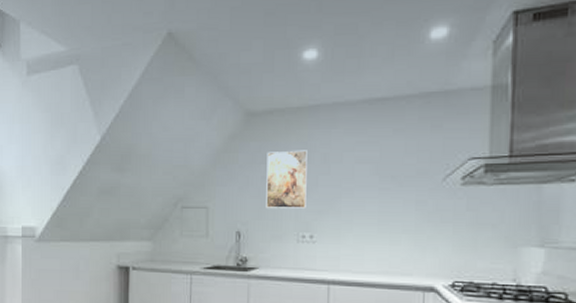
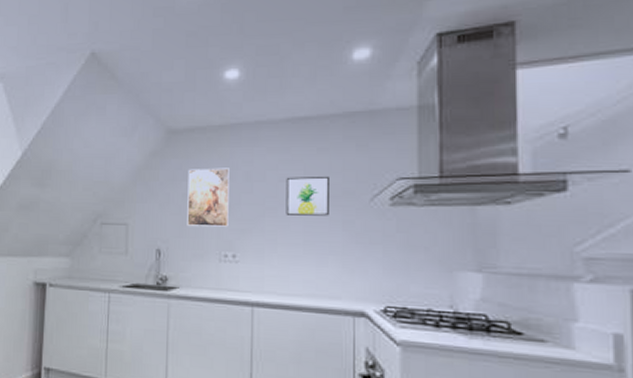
wall art: none [361,156,404,196] -> present [286,175,329,216]

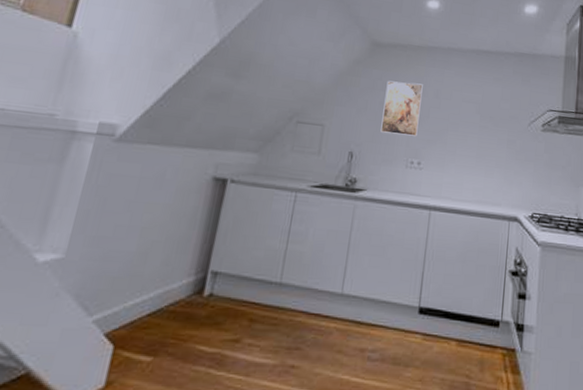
wall art: present [286,175,329,216] -> none [465,98,501,135]

